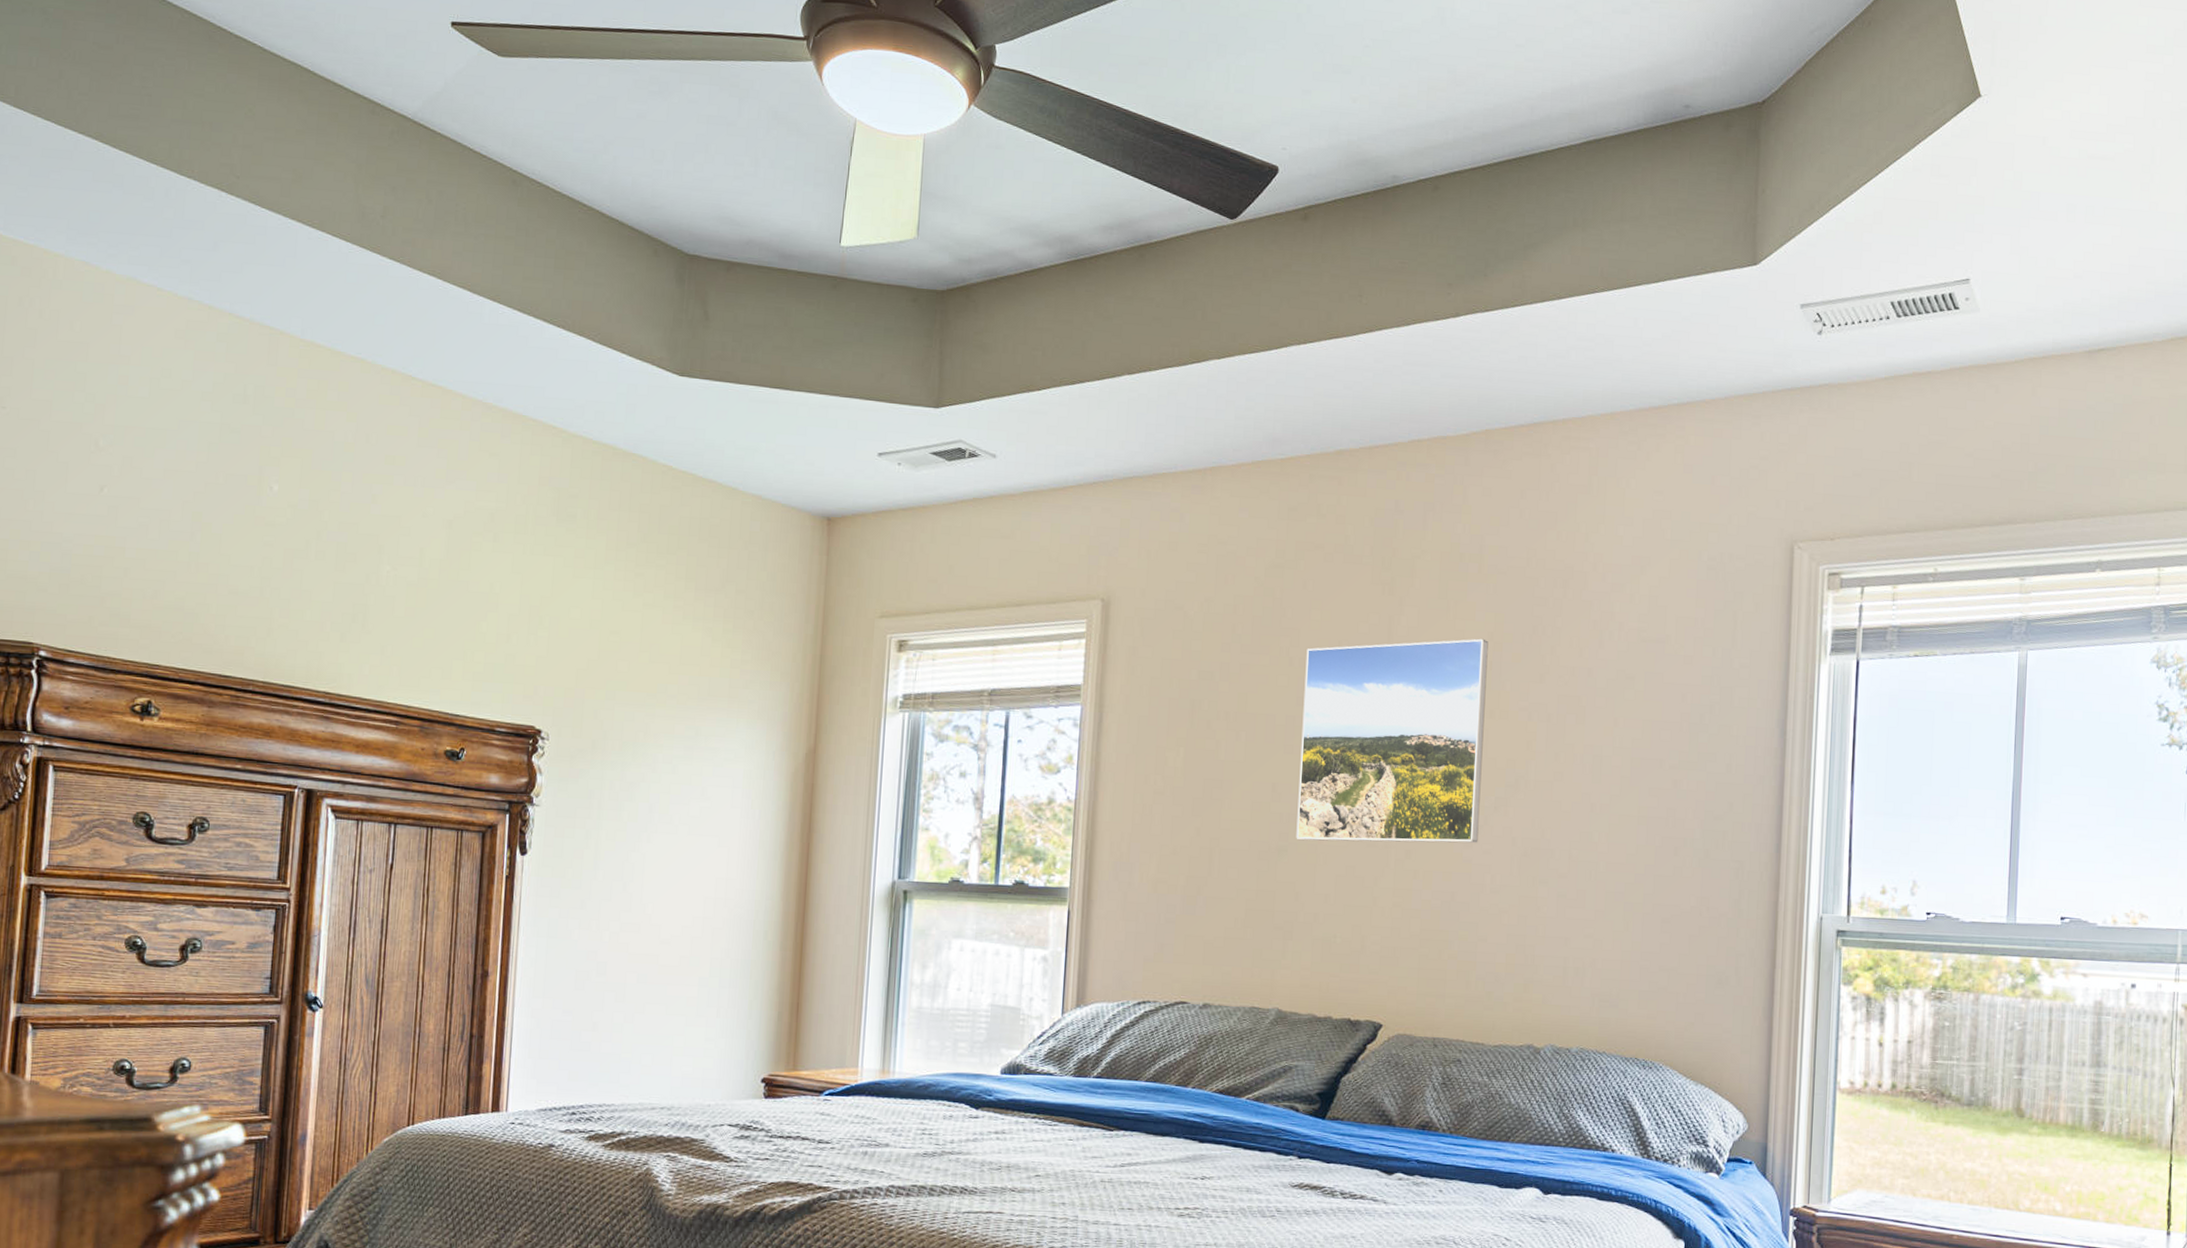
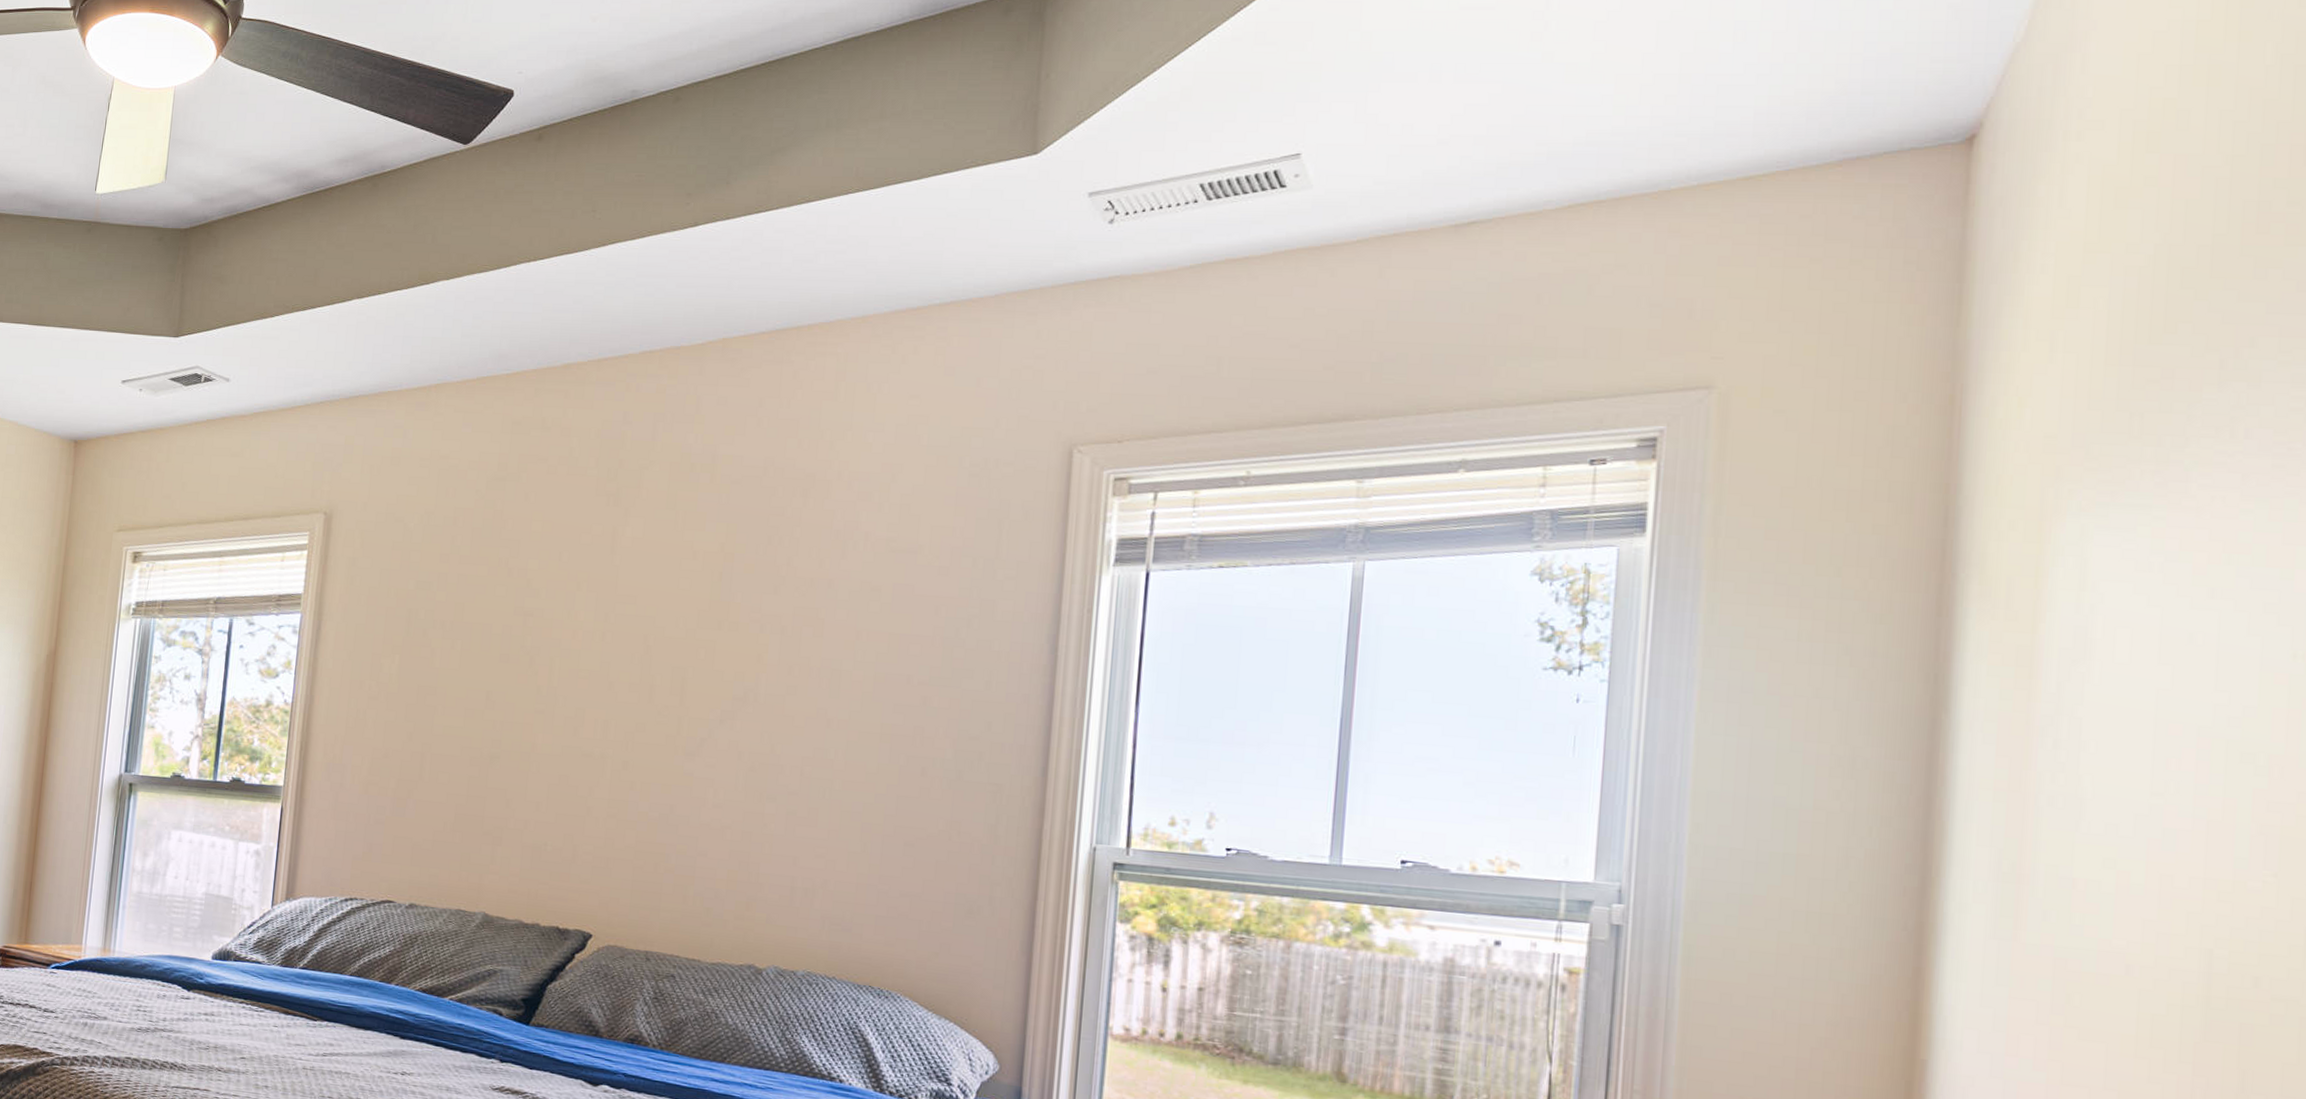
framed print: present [1296,638,1489,843] -> none [509,549,719,756]

